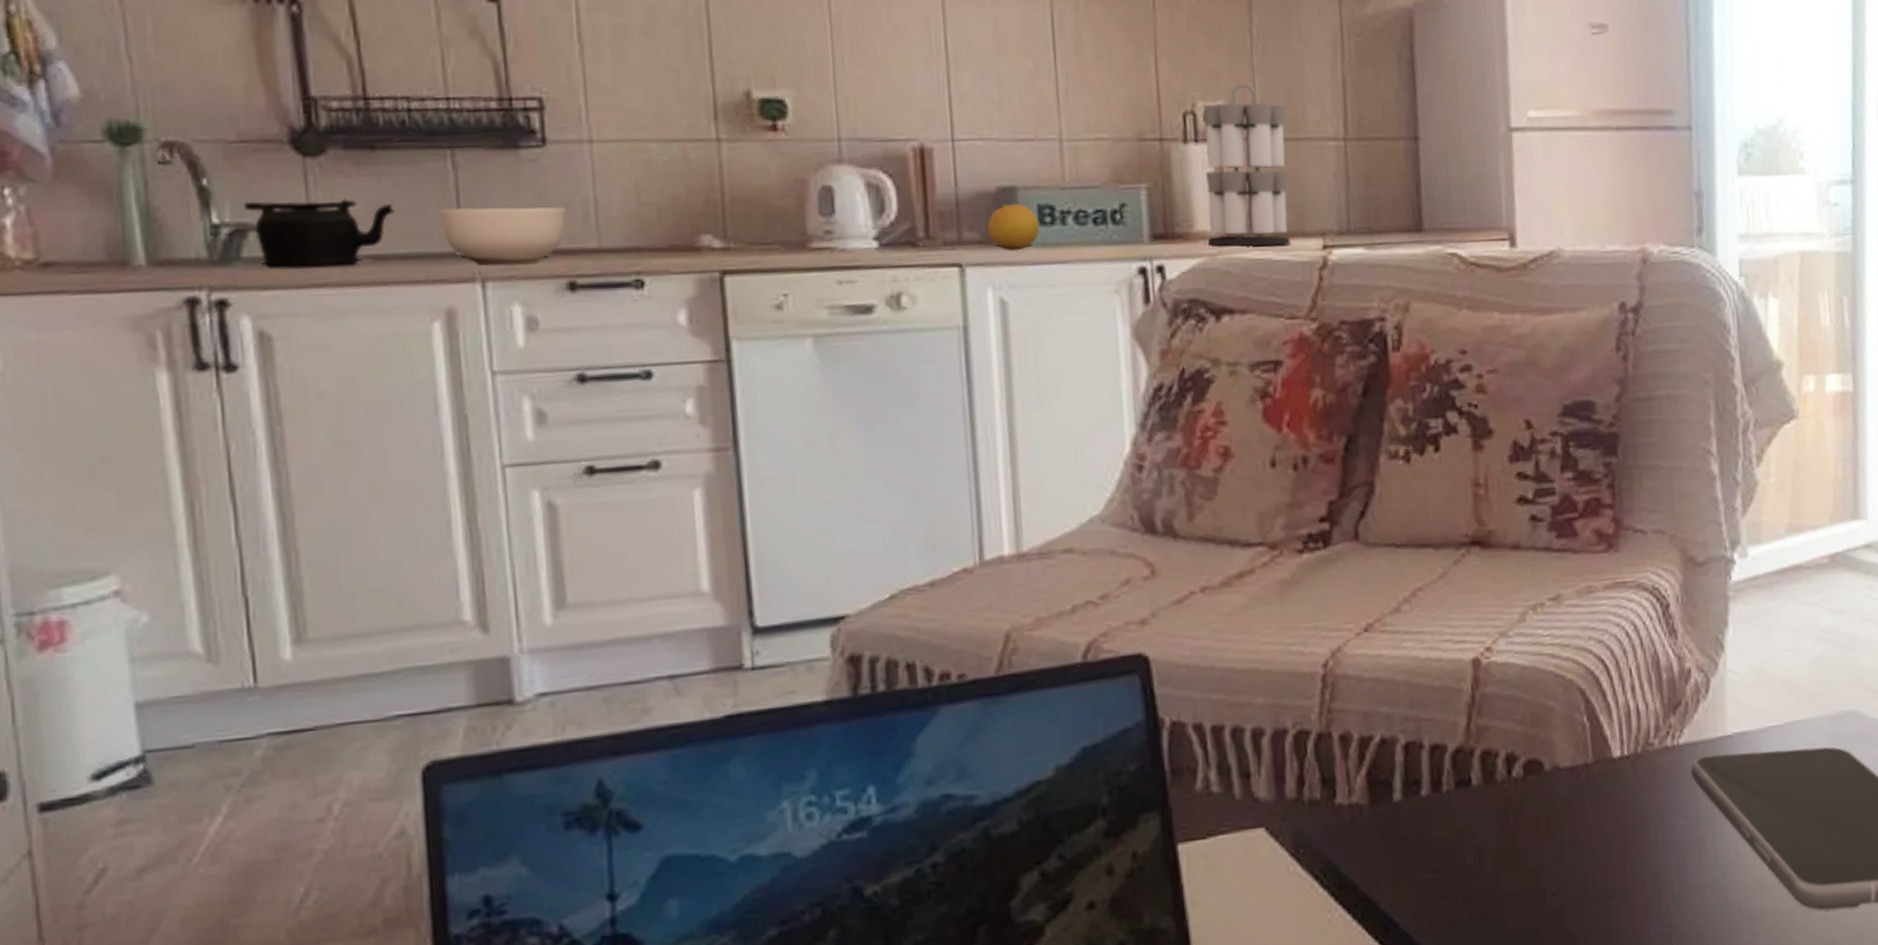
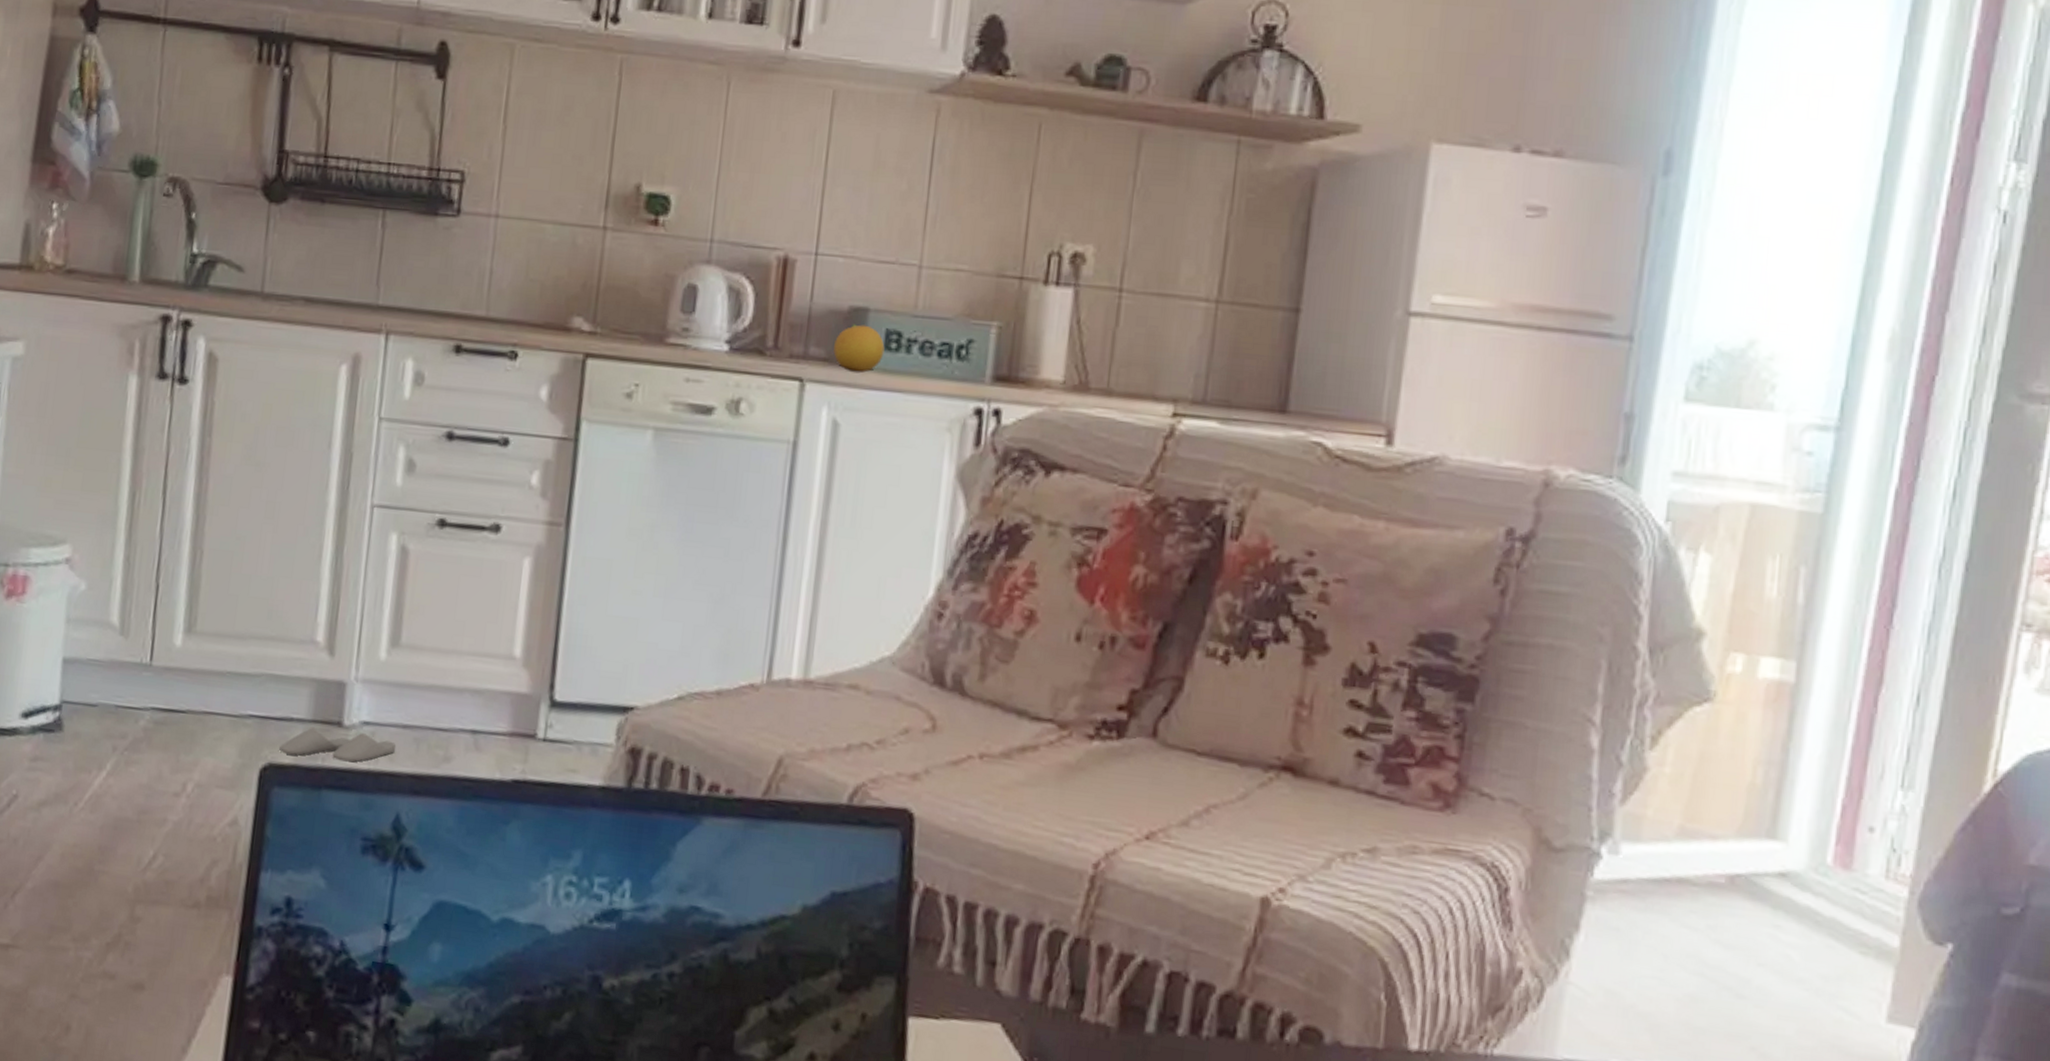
teapot: present [244,199,395,270] -> none [218,237,330,306]
bowl: present [438,207,566,267] -> none [363,263,466,324]
slippers: none [441,705,584,748] -> present [279,727,397,762]
spice rack: present [1203,83,1292,247] -> none [1050,228,1158,408]

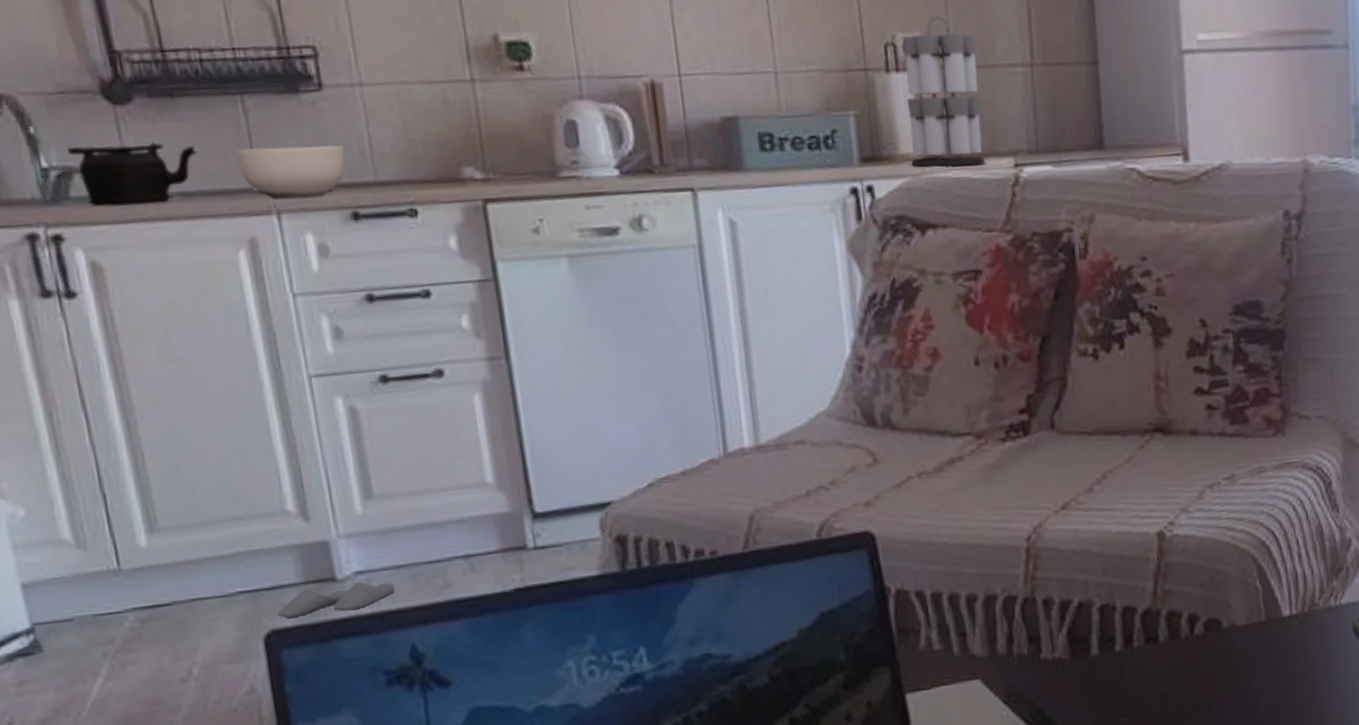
teapot: none [218,237,330,306] -> present [67,142,197,207]
bowl: none [363,263,466,324] -> present [234,145,345,200]
fruit: present [833,324,885,374] -> none [714,132,761,176]
spice rack: none [1050,228,1158,408] -> present [902,14,986,168]

